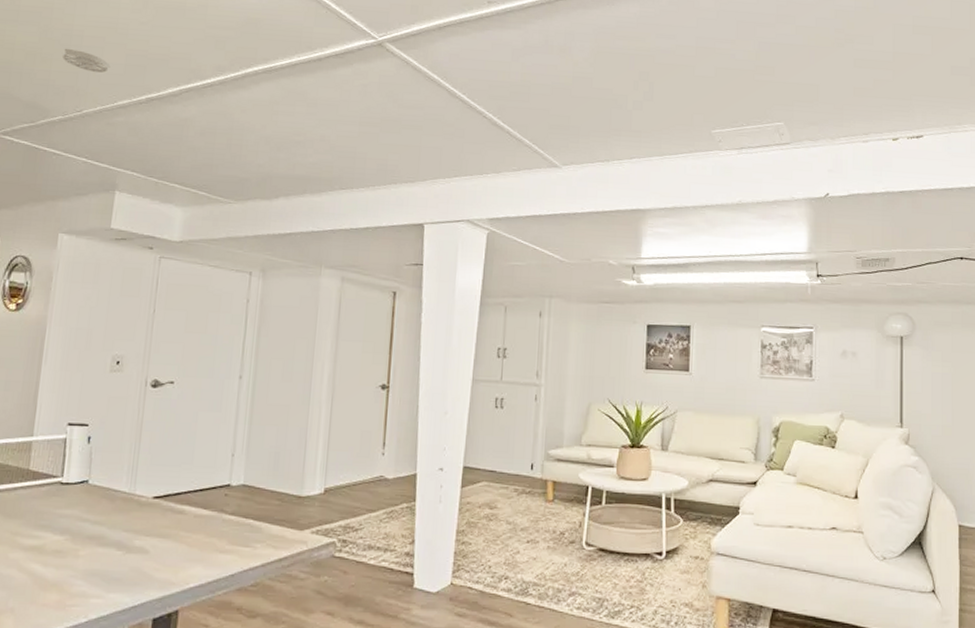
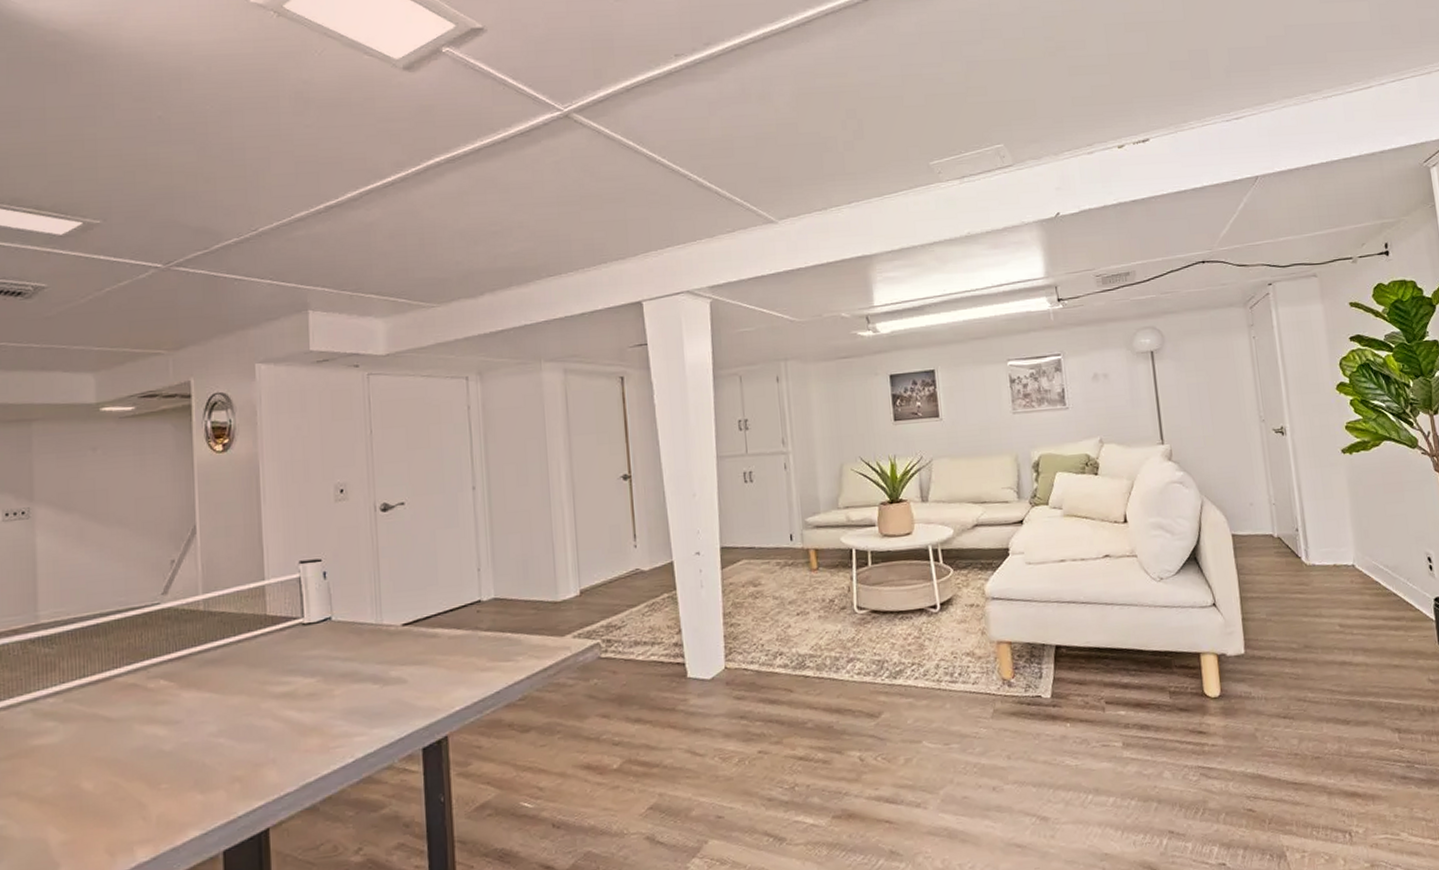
smoke detector: present [62,48,111,73] -> none [226,163,280,186]

